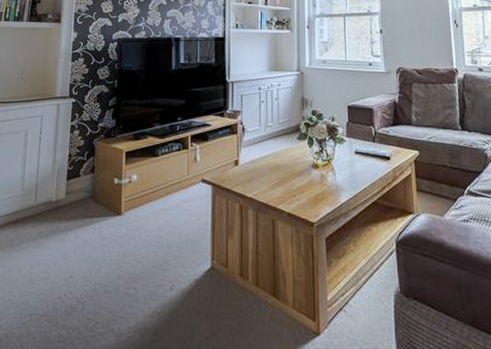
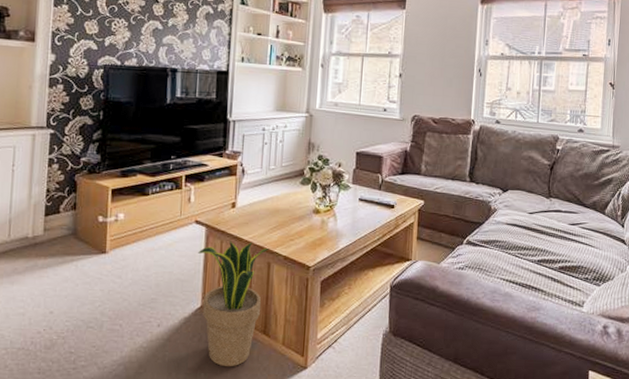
potted plant: none [206,199,274,334] -> present [198,241,270,367]

